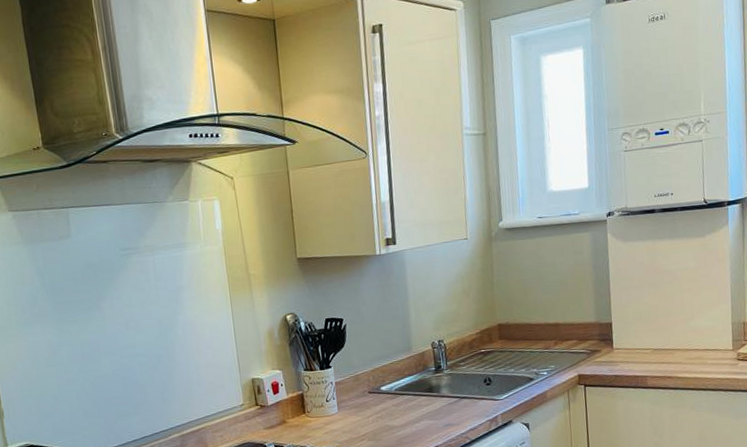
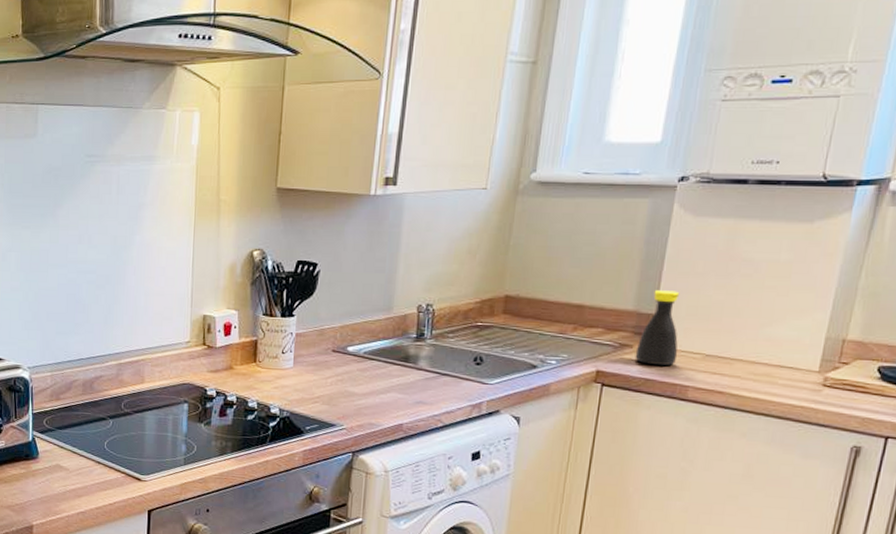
bottle: none [603,302,634,364] -> present [635,290,680,366]

